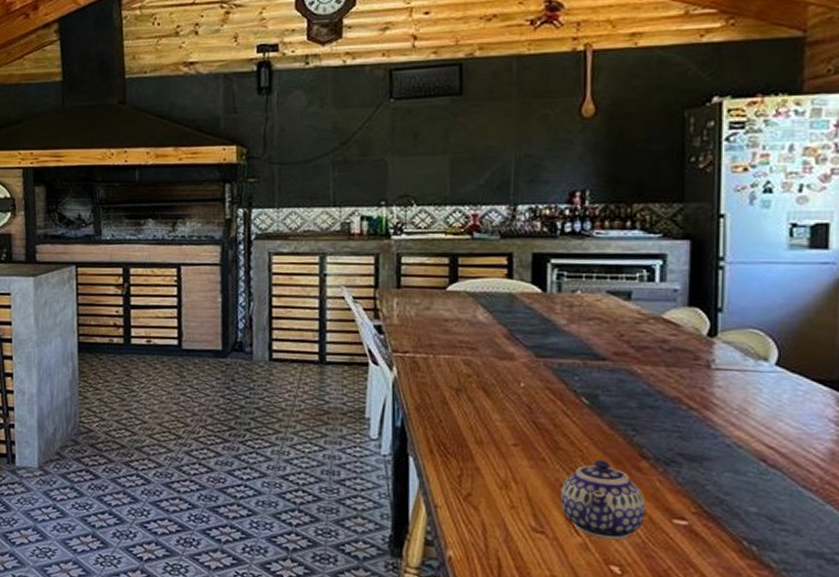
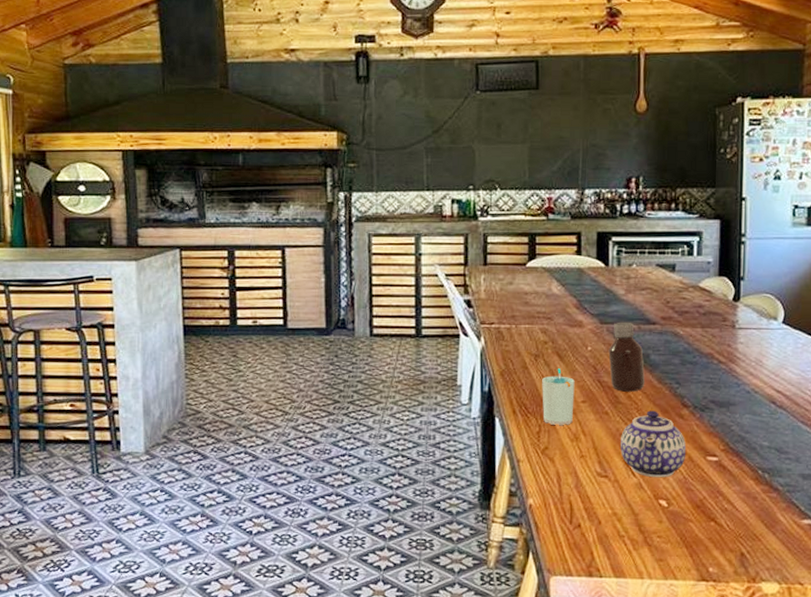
cup: none [464,405,504,471] -> present [542,368,575,426]
bottle: none [546,356,593,437] -> present [608,322,645,392]

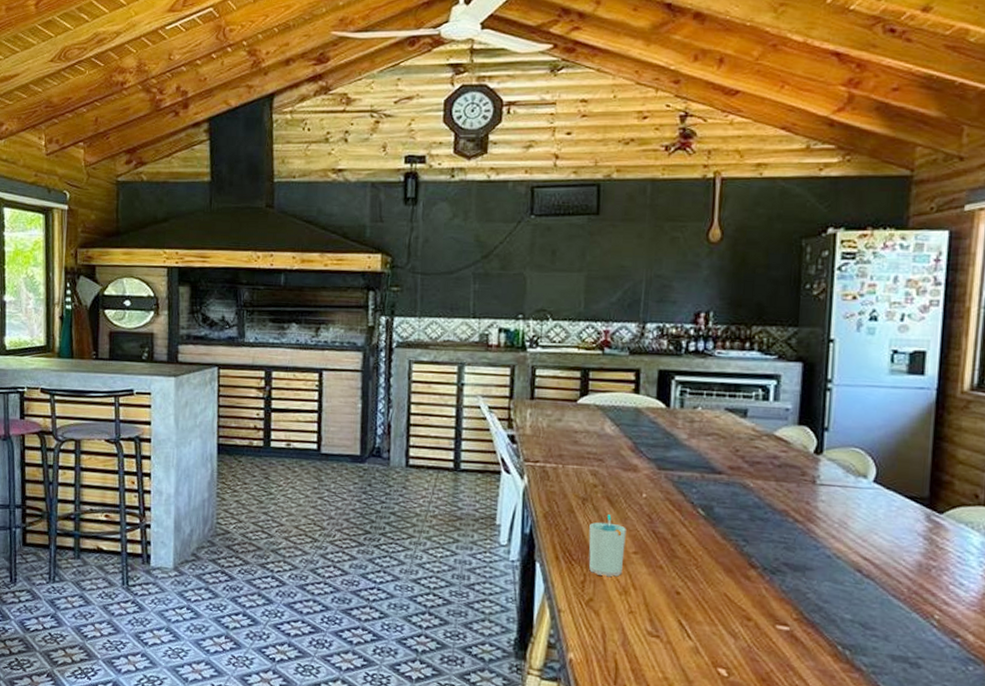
bottle: present [608,322,645,392] -> none [666,468,707,546]
teapot: present [621,410,687,478] -> none [675,568,753,644]

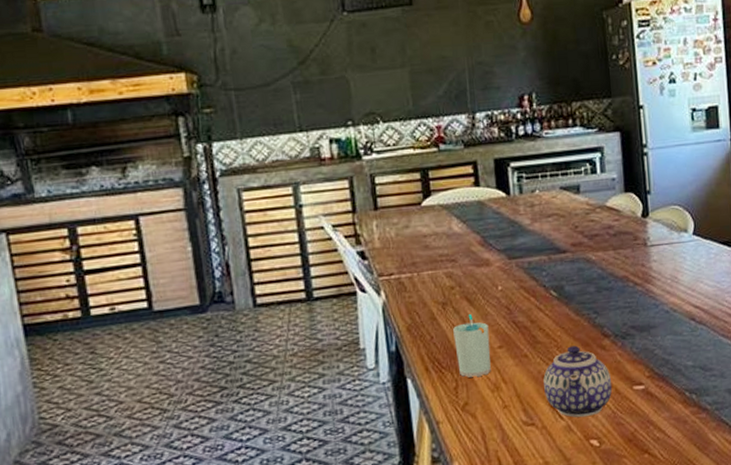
teapot: none [675,568,753,644] -> present [543,345,612,418]

